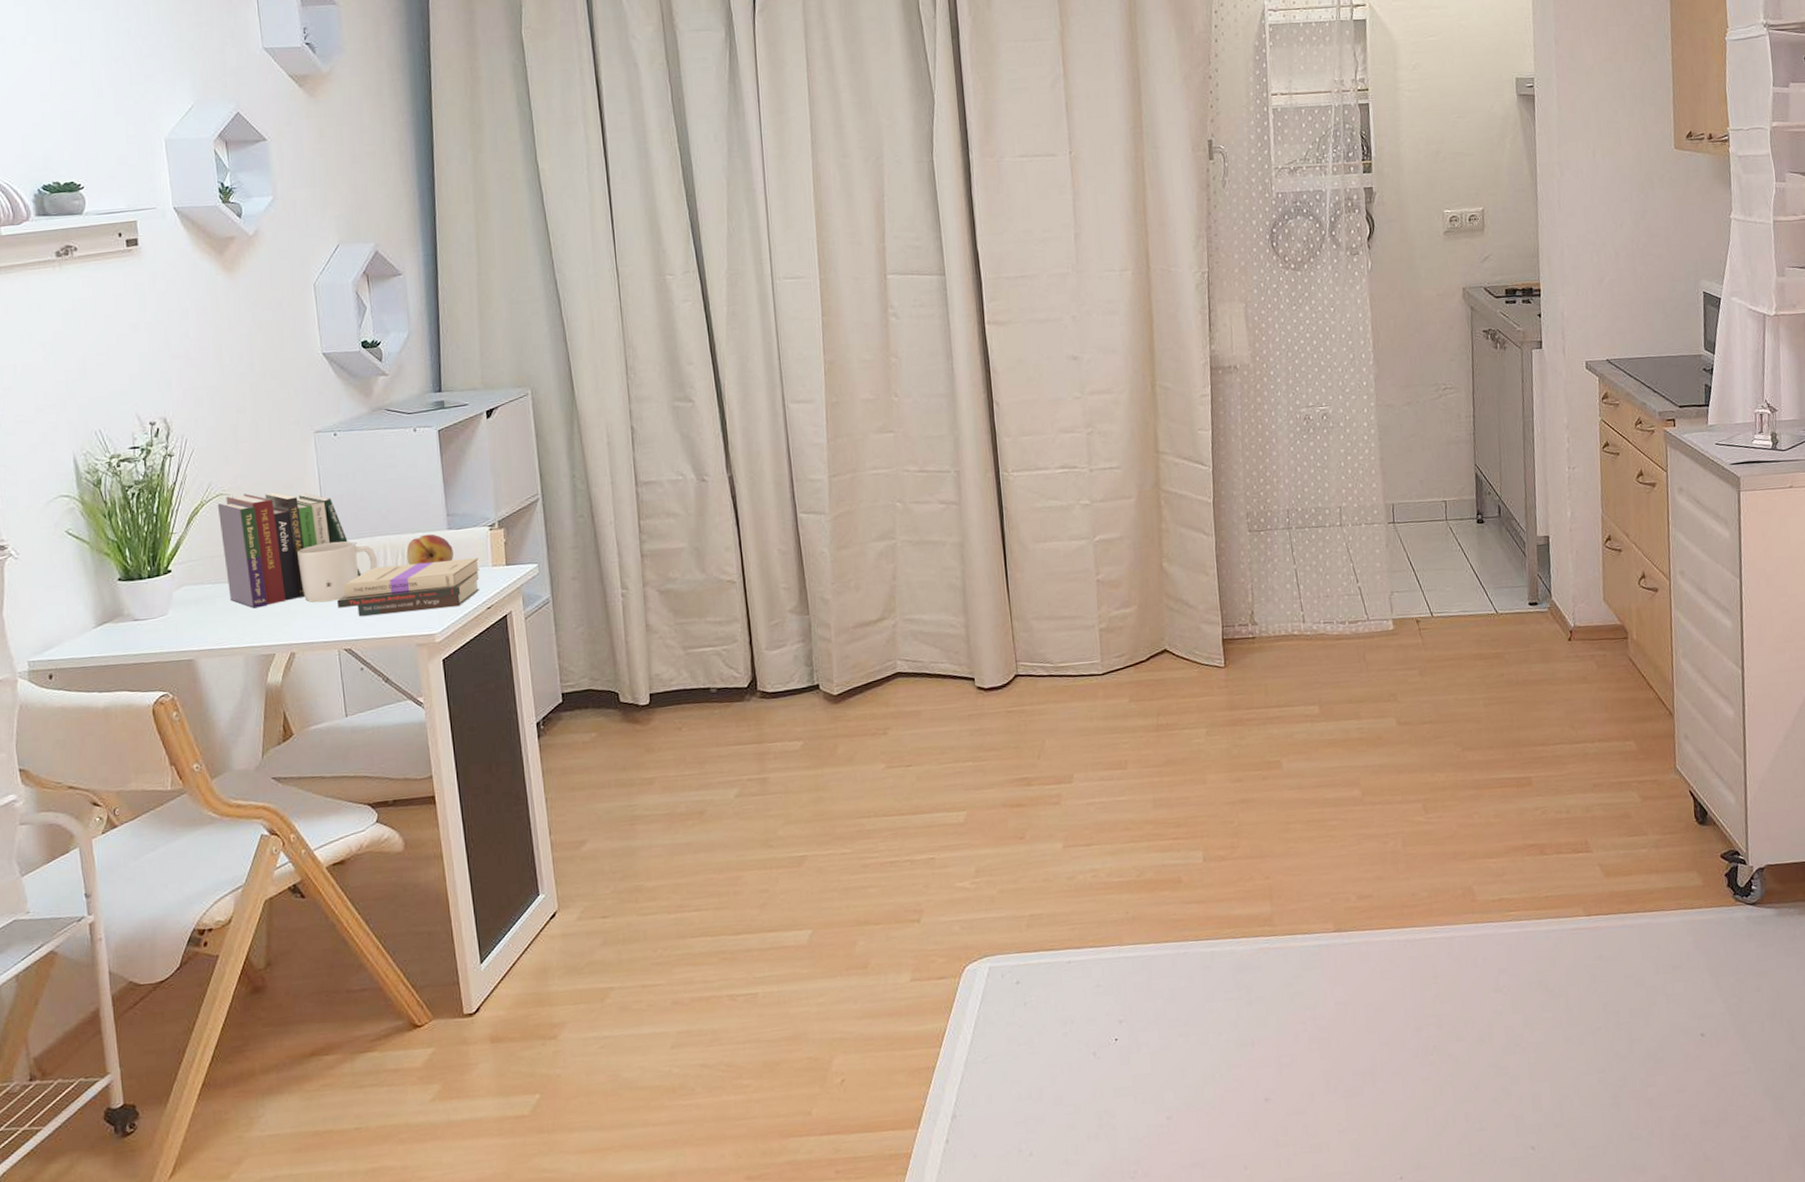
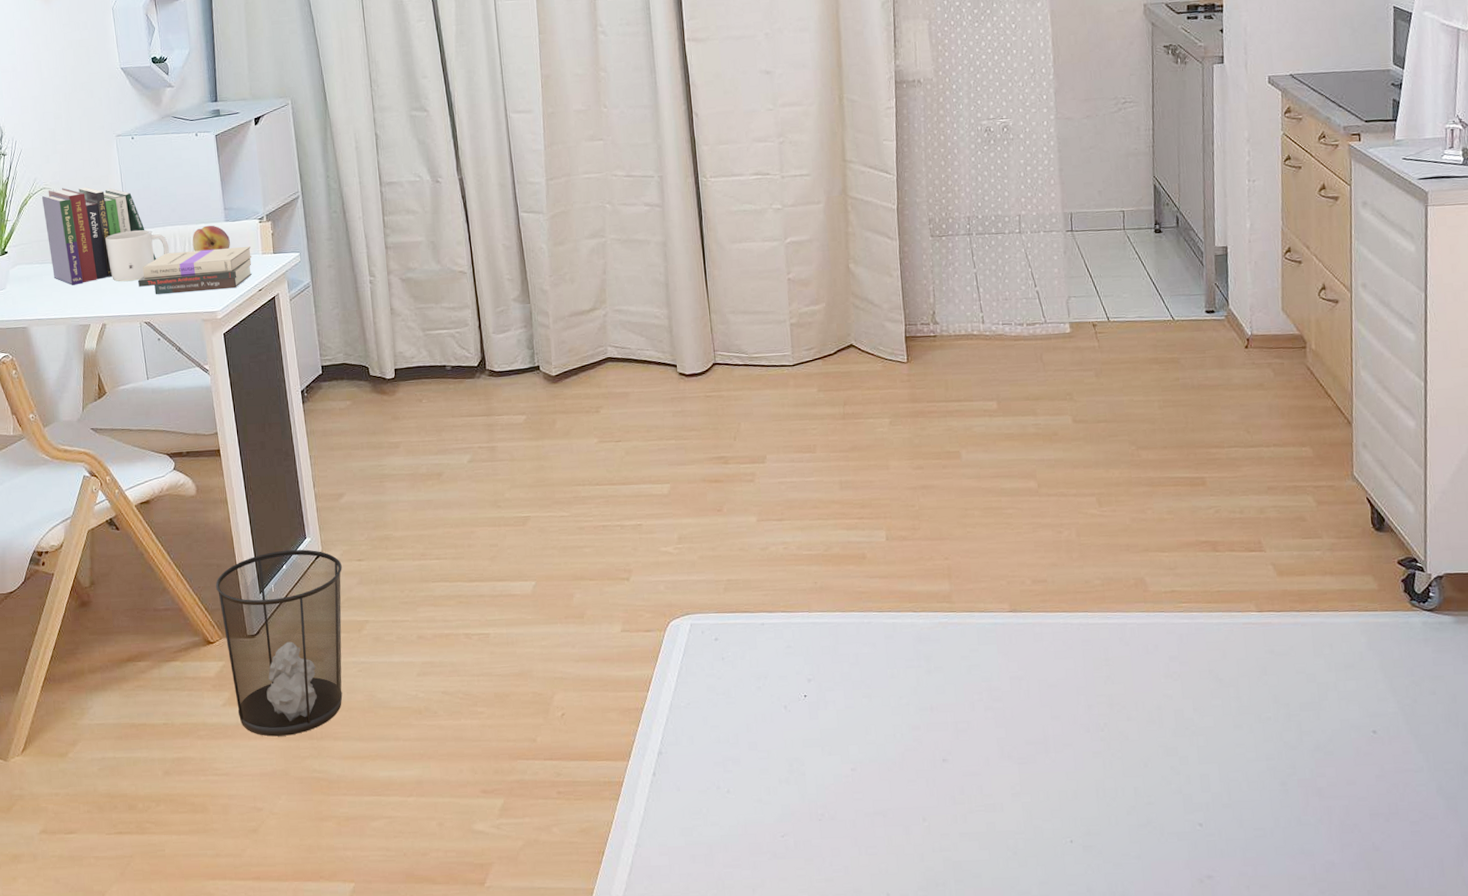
waste bin: none [425,908,583,1134] -> present [215,549,343,737]

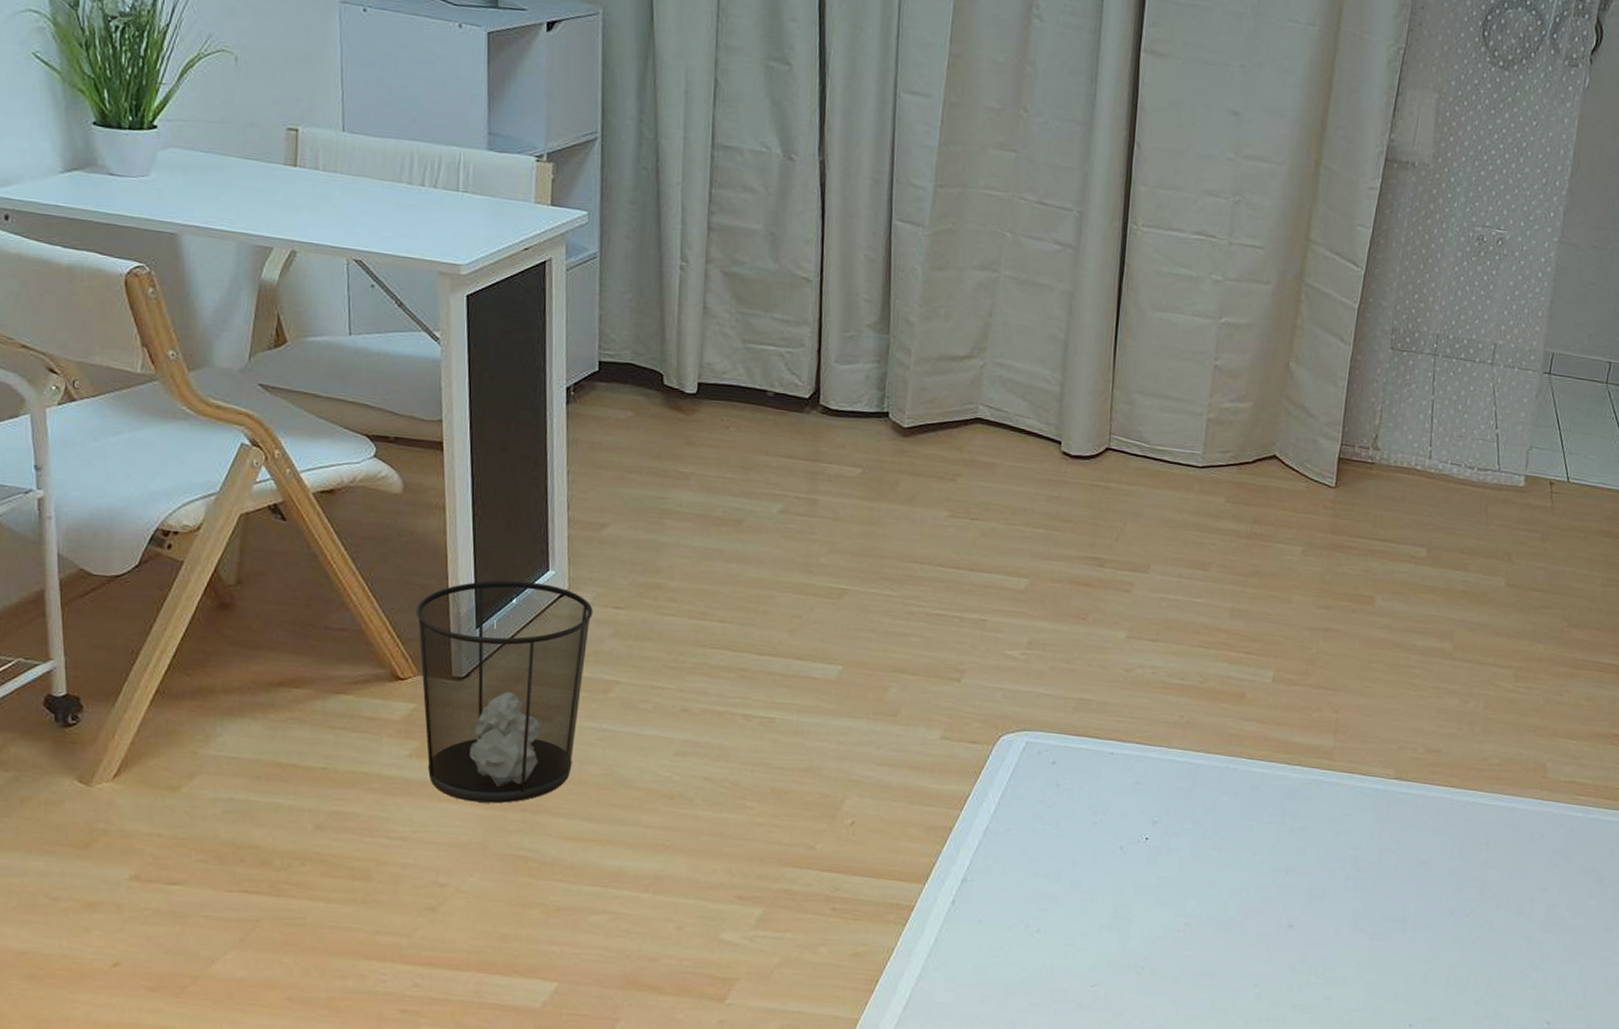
books: present [42,187,156,286] -> none [218,54,381,192]
mug: present [104,229,169,282] -> none [307,133,401,203]
books: present [138,247,253,294] -> none [350,174,521,240]
fruit: present [192,225,230,252] -> none [436,149,491,186]

